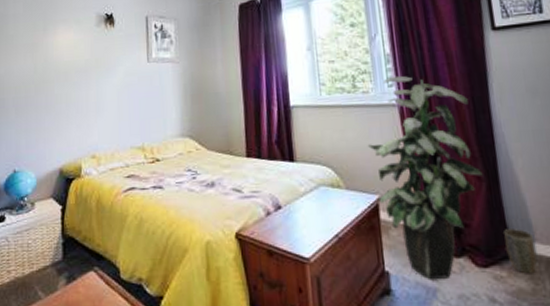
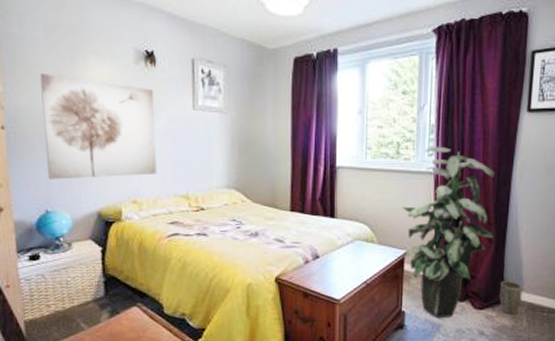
wall art: none [17,43,115,140] -> present [40,74,157,180]

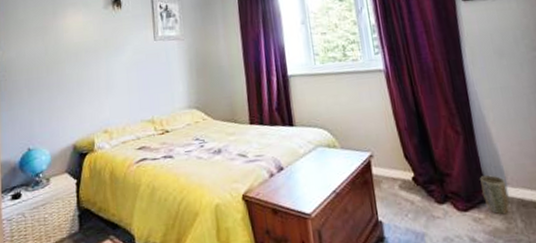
wall art: present [40,74,157,180] -> none [28,27,125,119]
indoor plant: present [402,146,494,318] -> none [358,43,460,226]

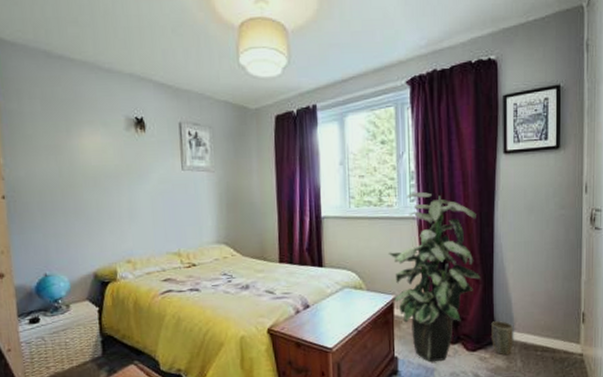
indoor plant: none [358,43,460,226] -> present [388,191,481,363]

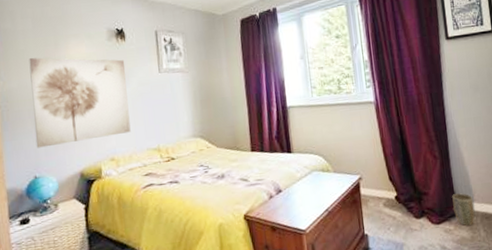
wall art: none [37,145,149,244] -> present [29,57,131,148]
indoor plant: present [388,191,481,363] -> none [350,78,438,238]

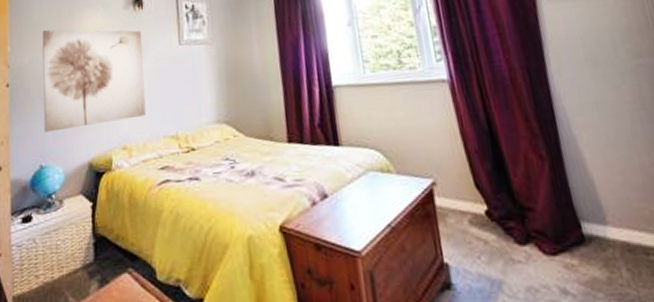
plant pot: present [452,193,475,226] -> none [572,211,611,261]

